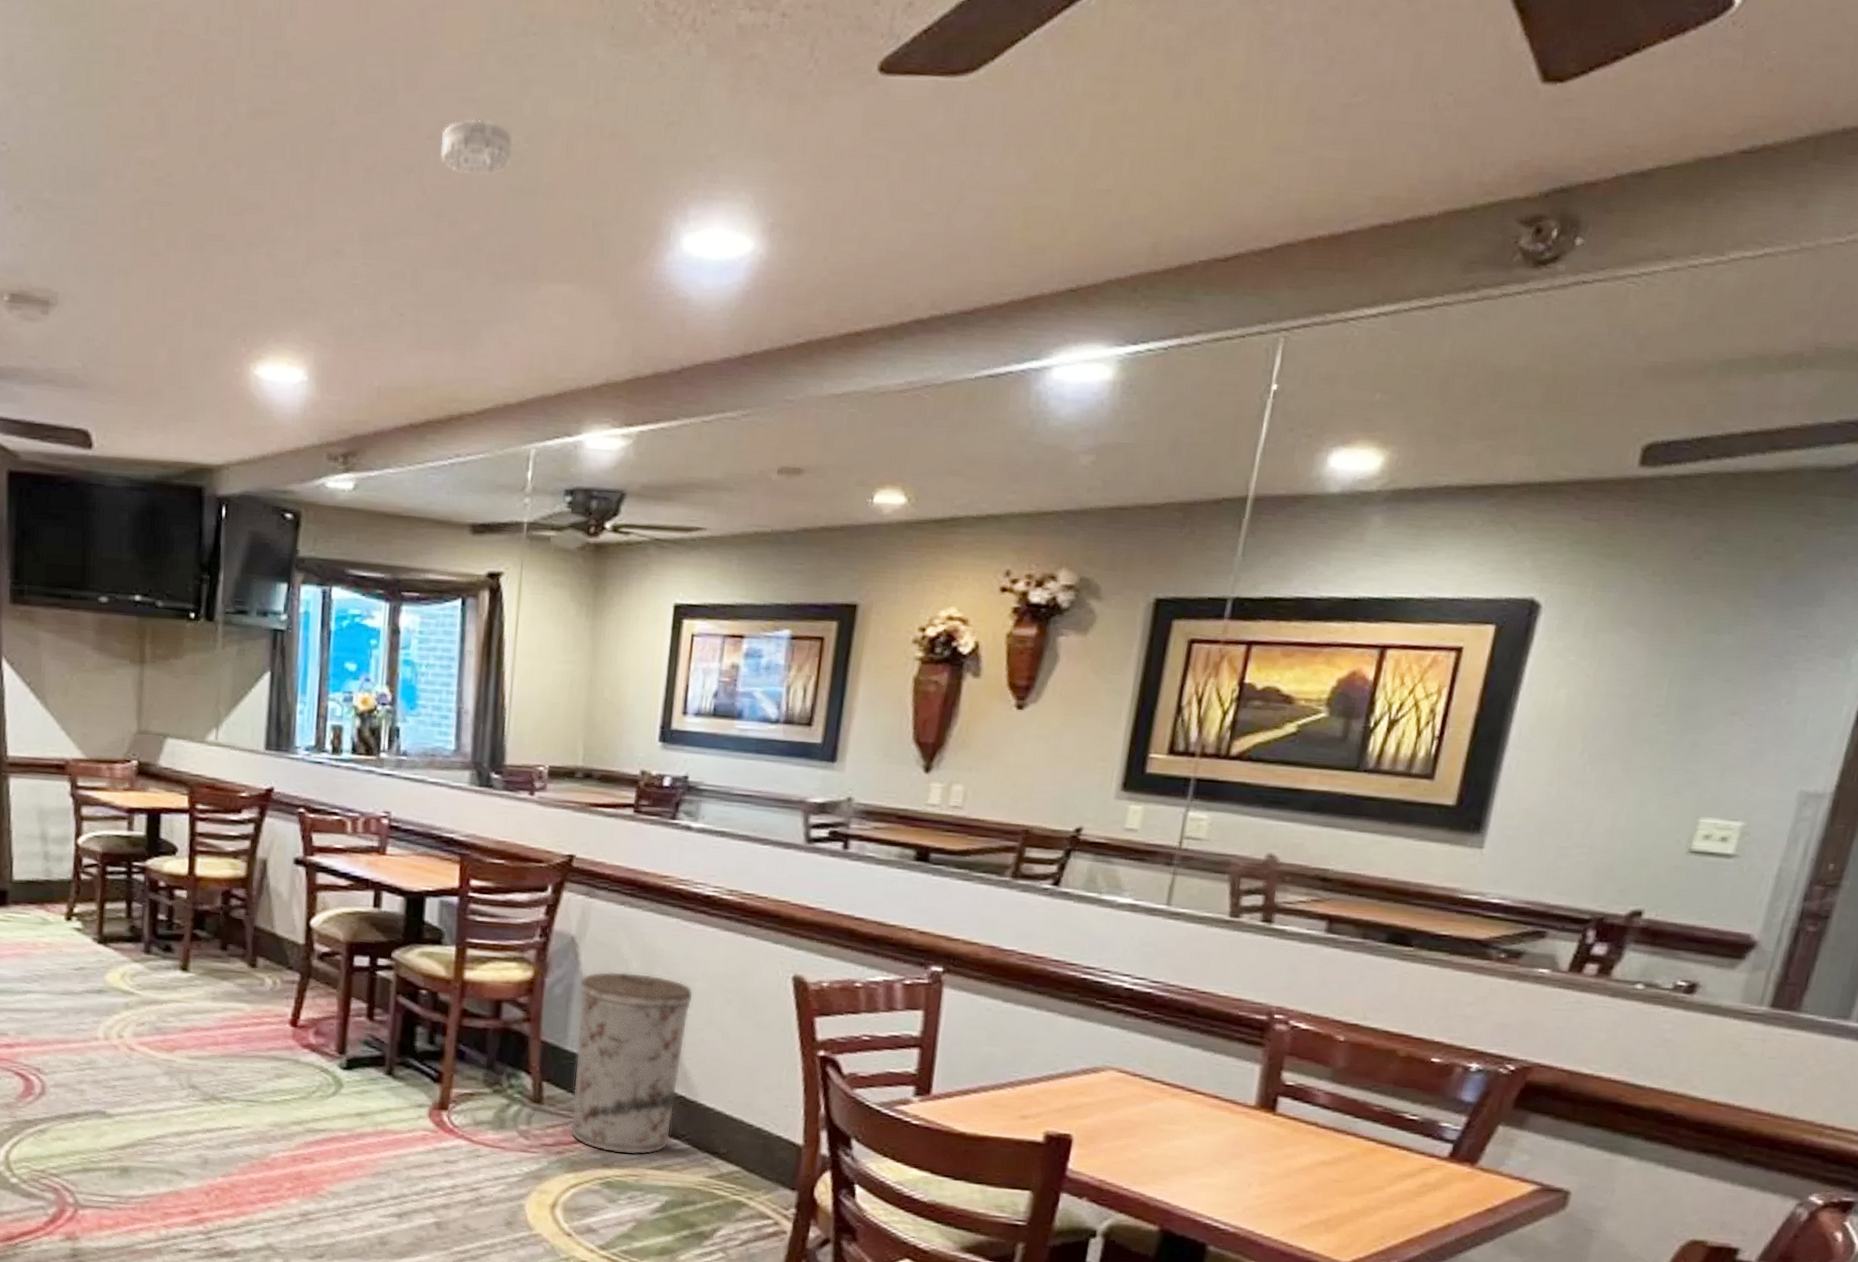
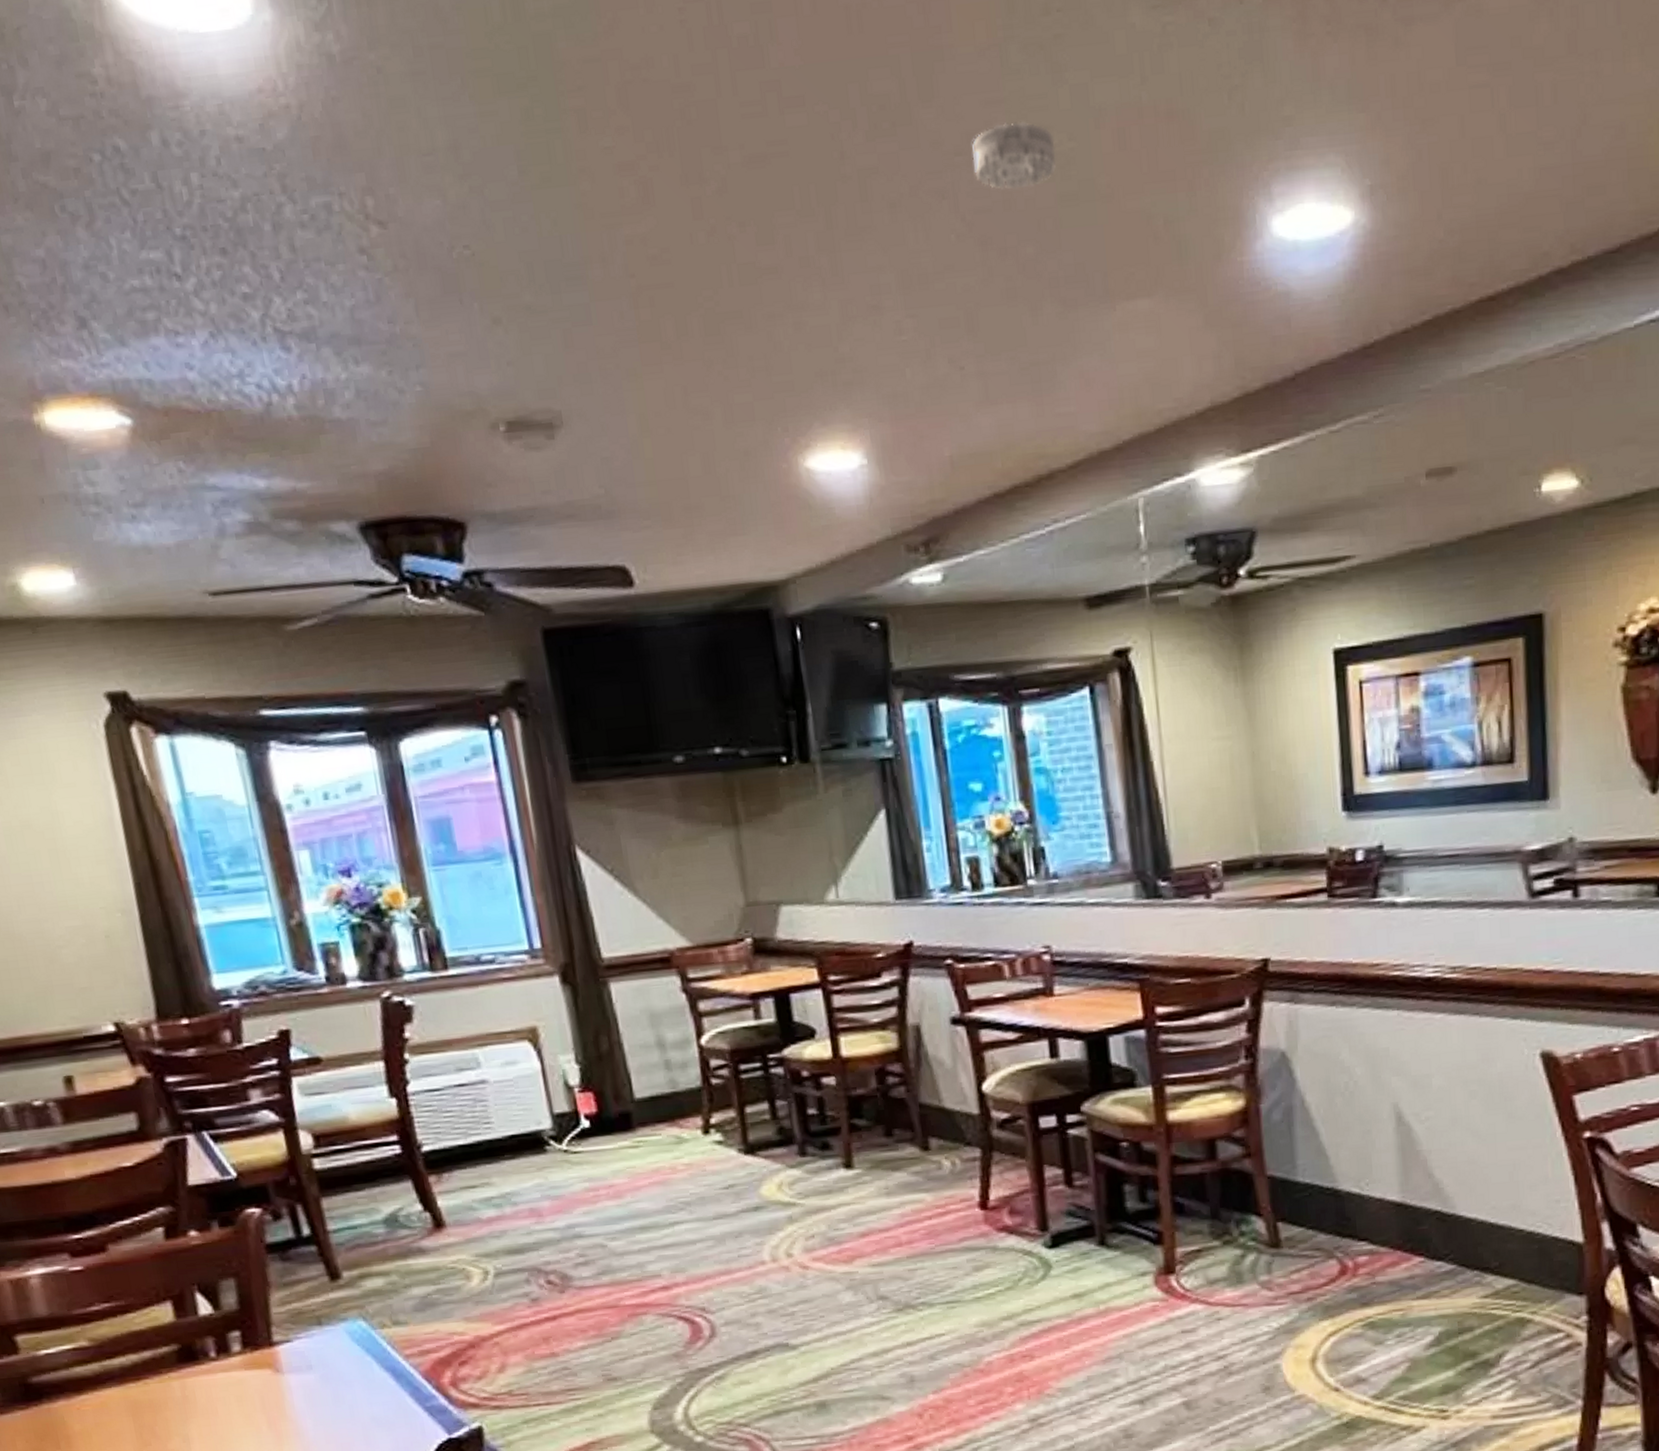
trash can: present [570,971,694,1155] -> none [1299,1079,1432,1289]

